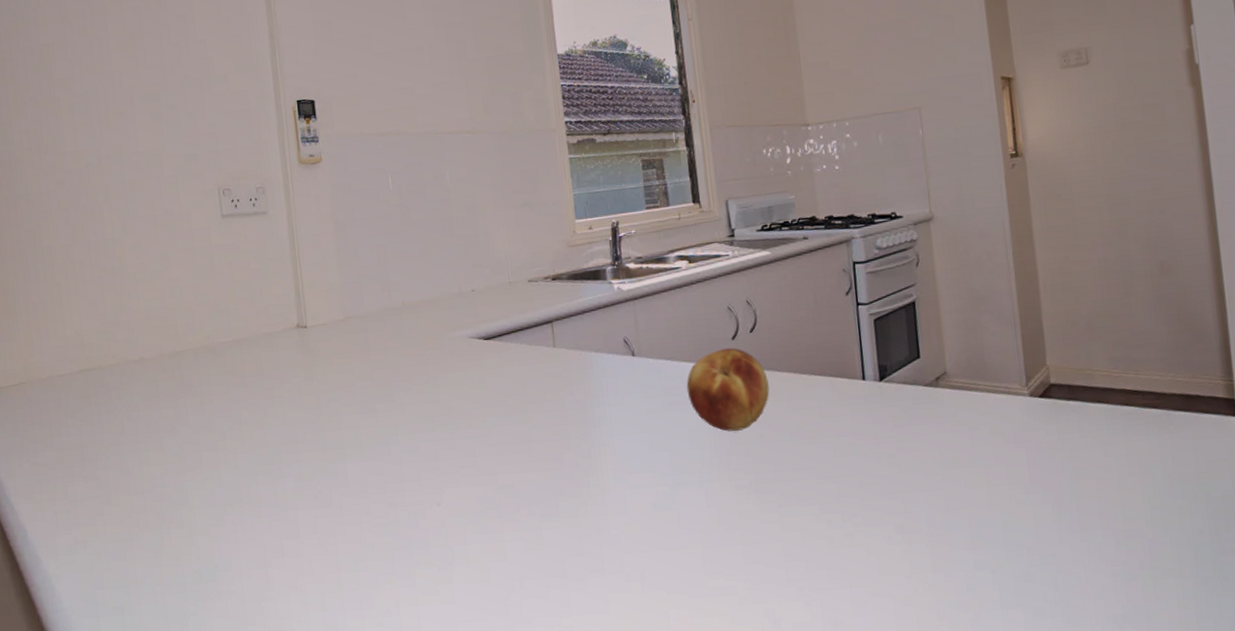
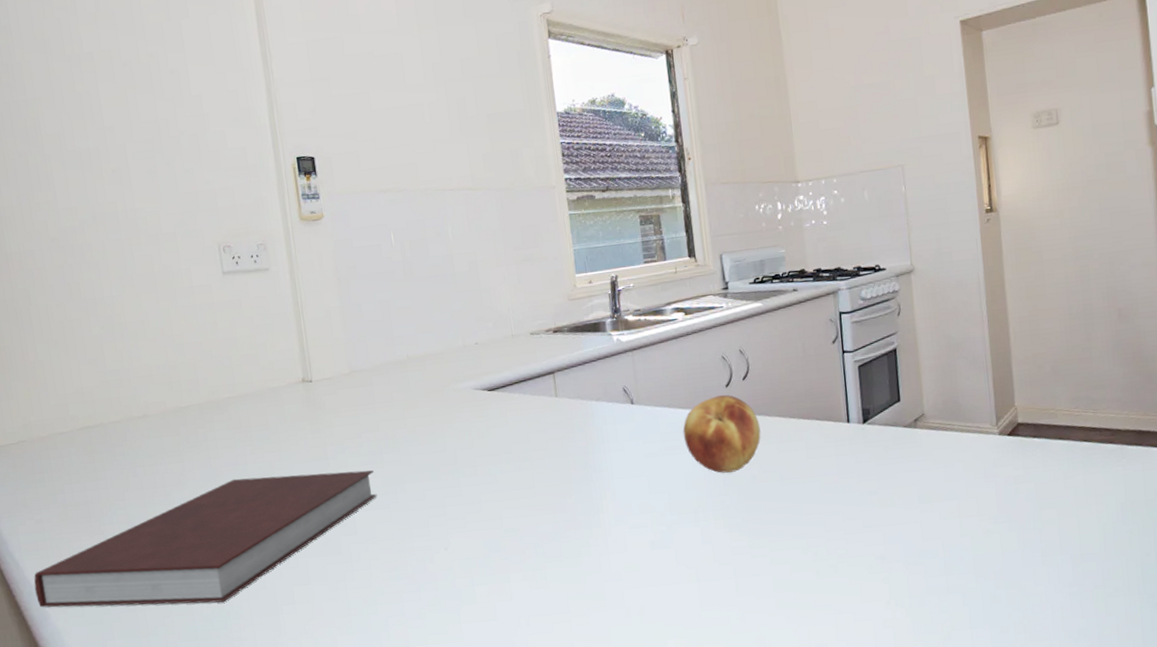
notebook: none [27,419,370,554] -> present [34,470,377,608]

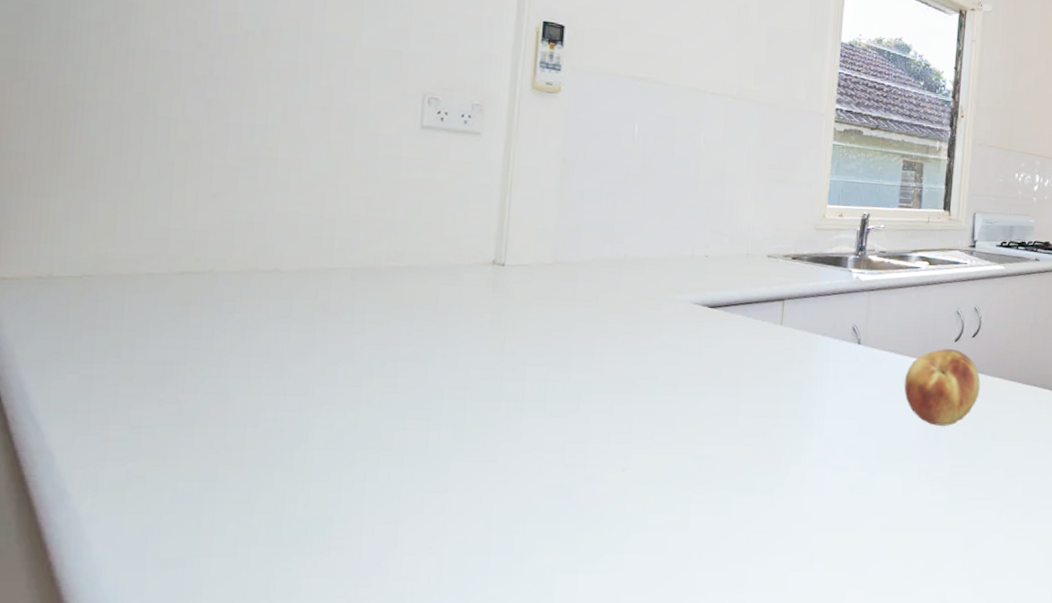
notebook: present [34,470,377,608] -> none [55,360,557,503]

